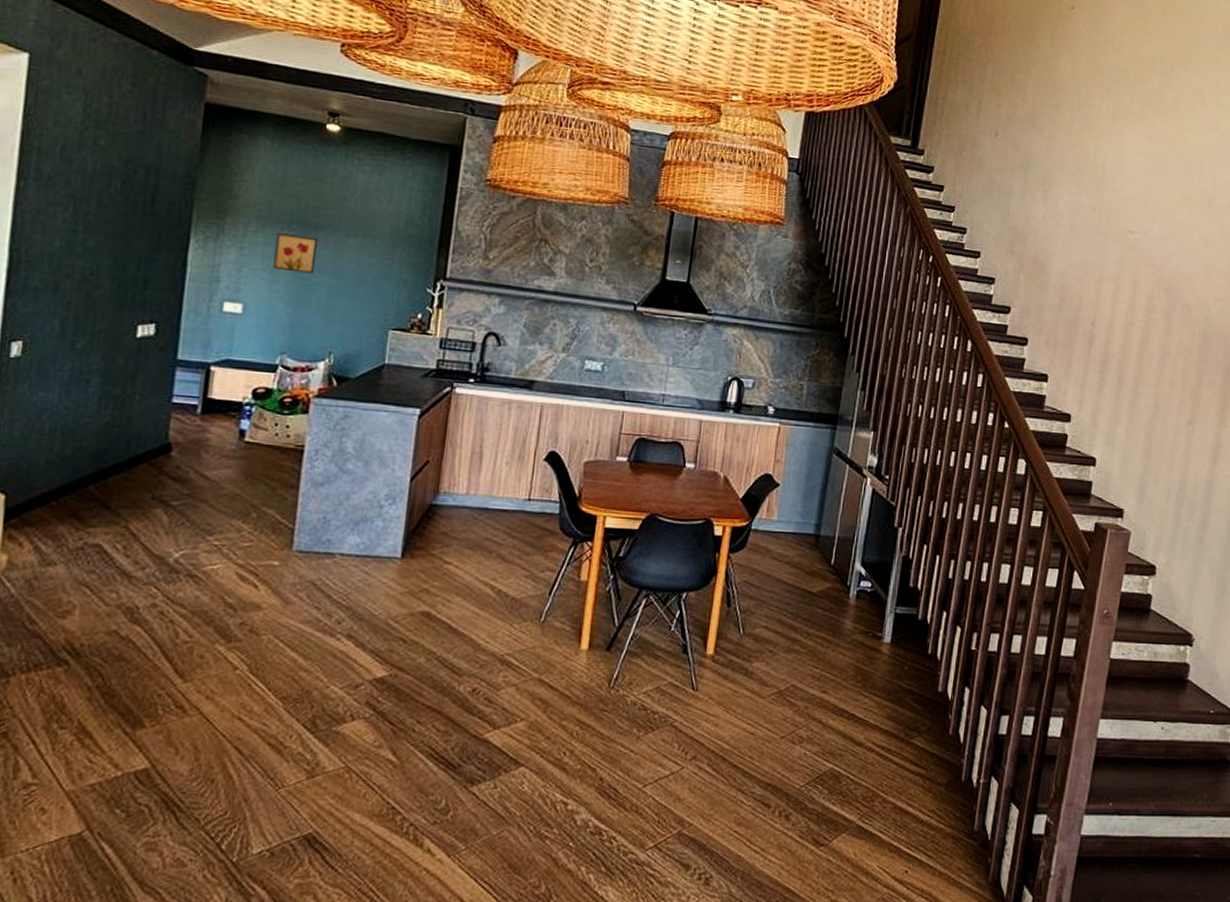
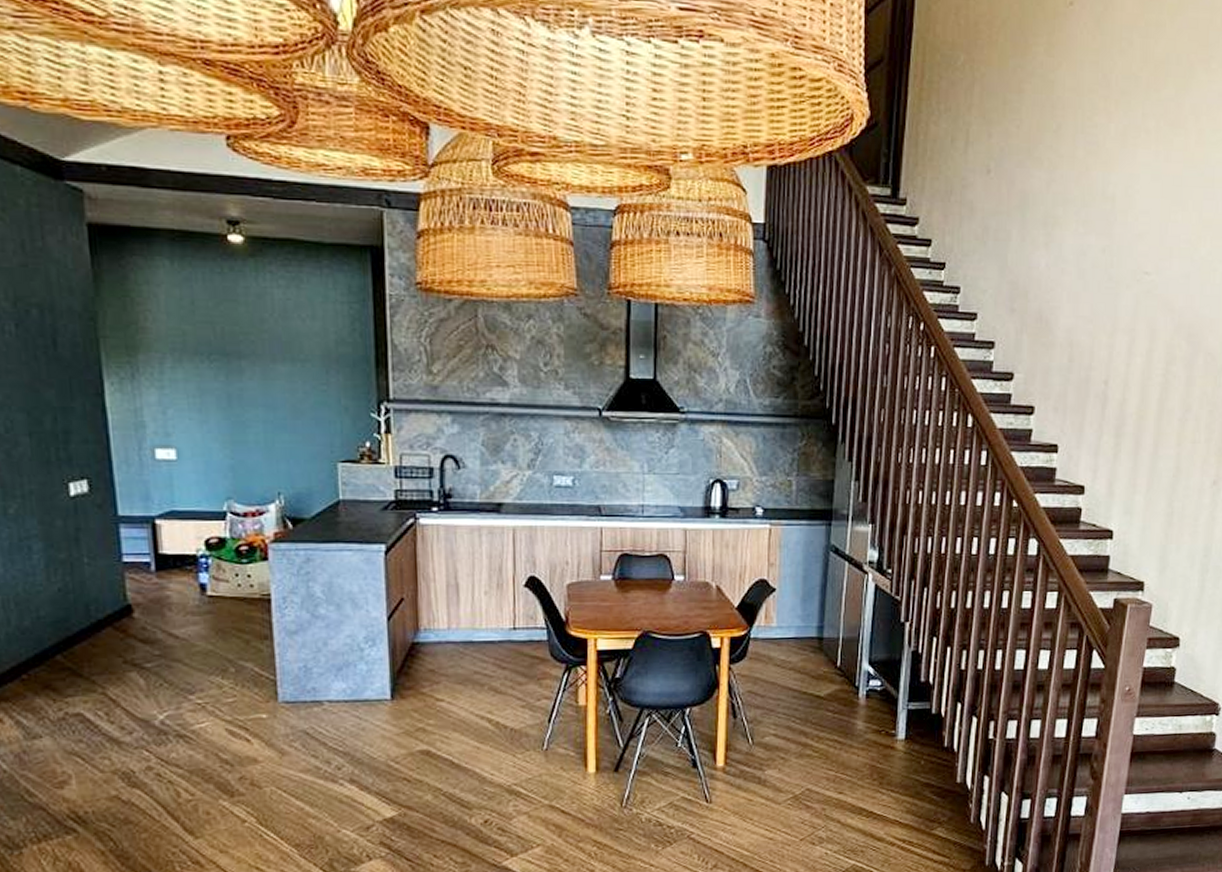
wall art: present [273,233,317,274] -> none [197,367,245,409]

